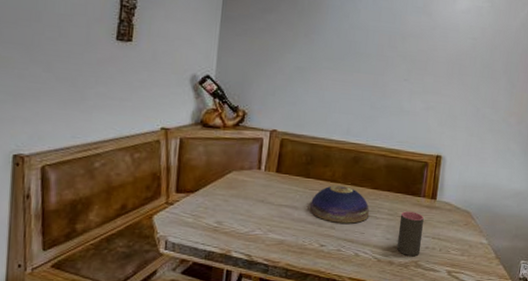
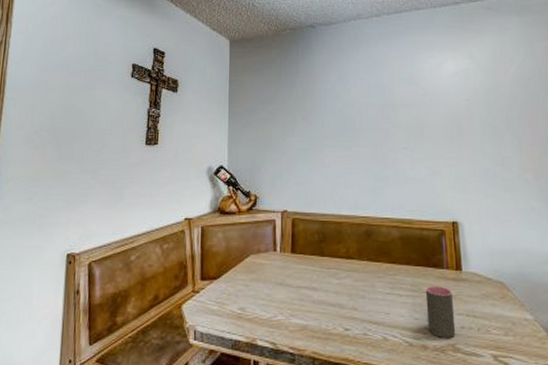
decorative bowl: present [309,185,370,224] -> none [328,262,392,303]

